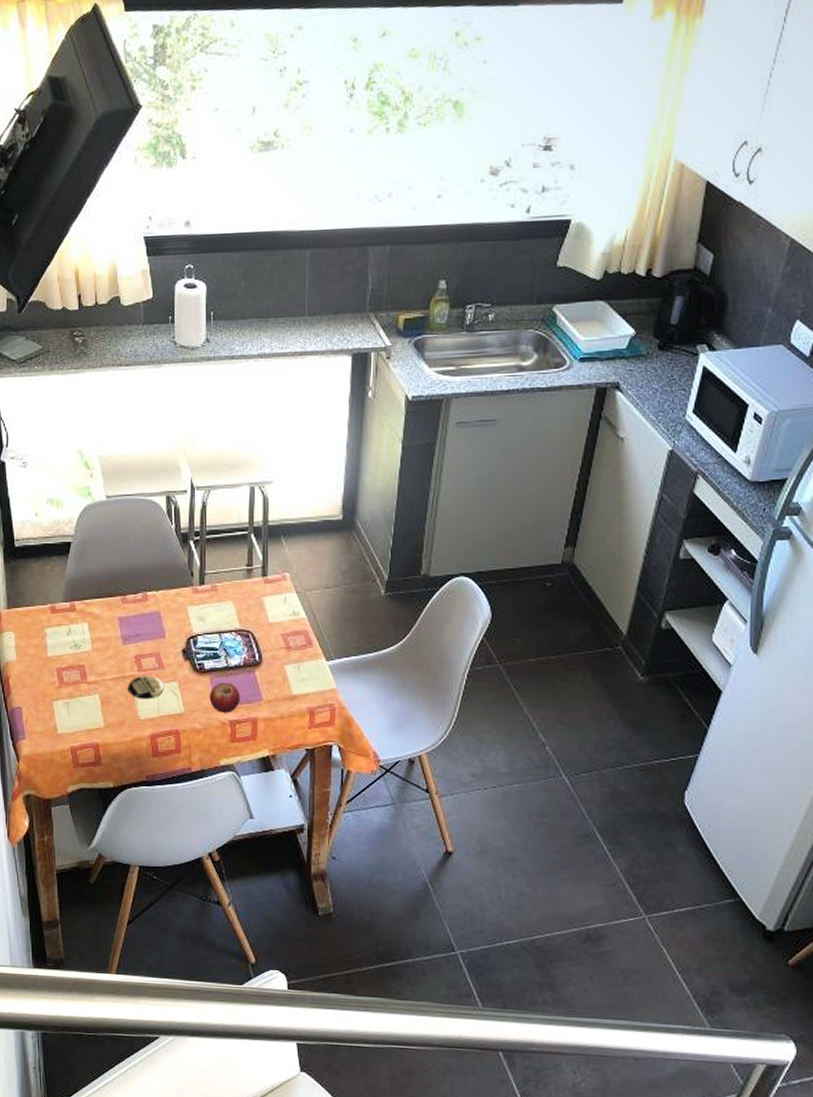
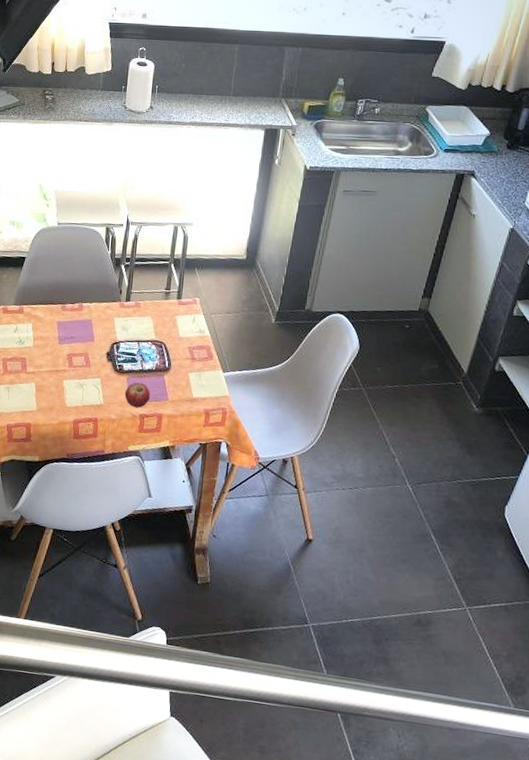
coaster: present [127,675,164,699] -> none [59,370,89,391]

